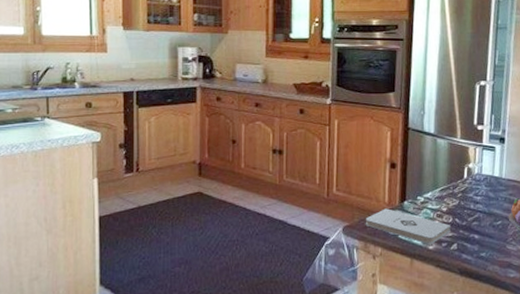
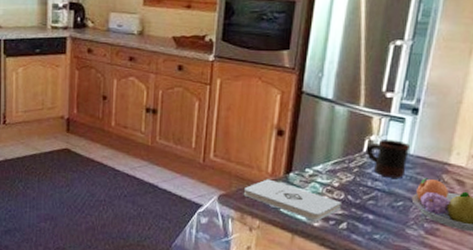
mug: none [466,166,502,200] -> present [365,140,411,178]

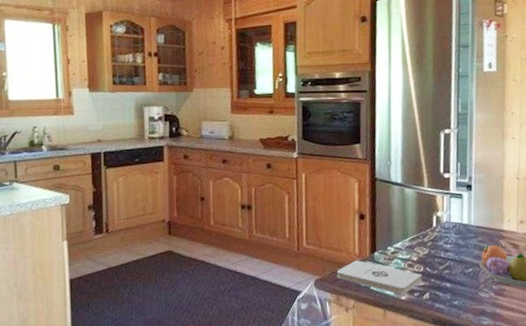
mug: present [365,140,411,178] -> none [435,214,471,248]

